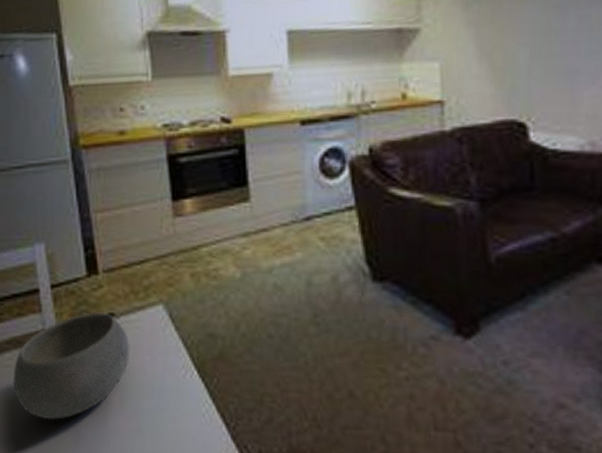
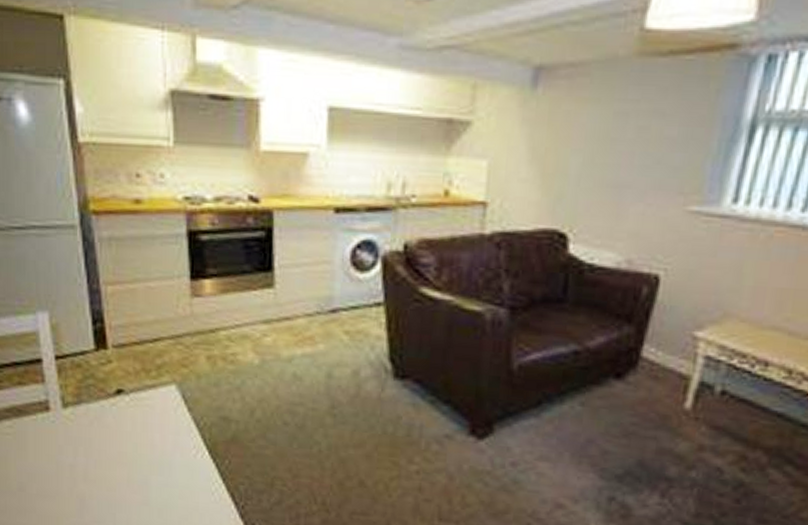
bowl: present [13,312,131,421] -> none [14,387,141,489]

